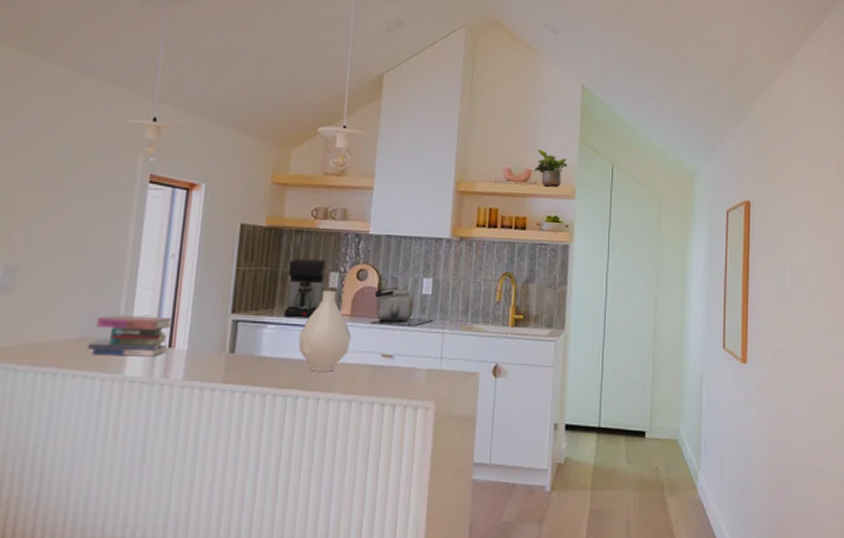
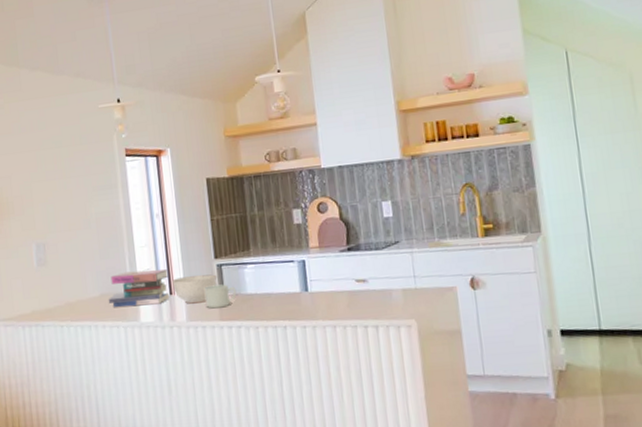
bowl: none [174,329,231,361] -> present [172,274,218,304]
mug: none [209,341,250,369] -> present [204,283,237,309]
coffee maker: present [284,258,326,318] -> none [254,199,291,257]
vase: present [298,290,352,372] -> none [275,226,325,303]
kettle: present [374,285,414,322] -> none [337,213,378,249]
potted plant: present [535,150,568,188] -> none [476,50,514,89]

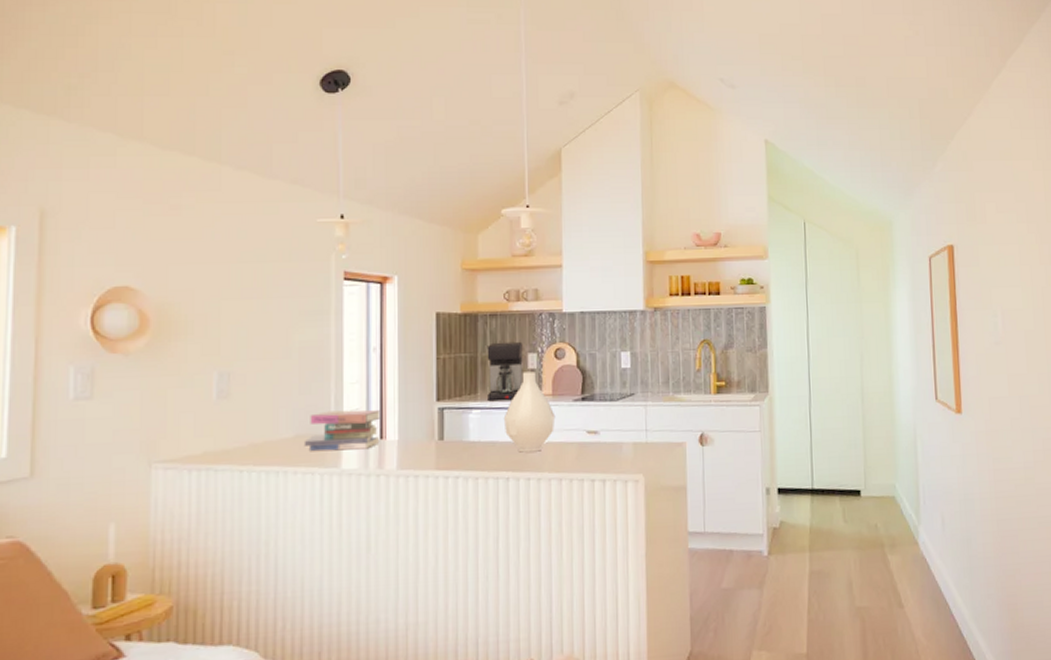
bowl: present [172,274,218,304] -> none [385,418,438,450]
mug: present [204,283,237,309] -> none [421,428,458,457]
coffee maker: none [254,199,291,257] -> present [487,341,523,402]
vase: none [275,226,325,303] -> present [503,372,556,453]

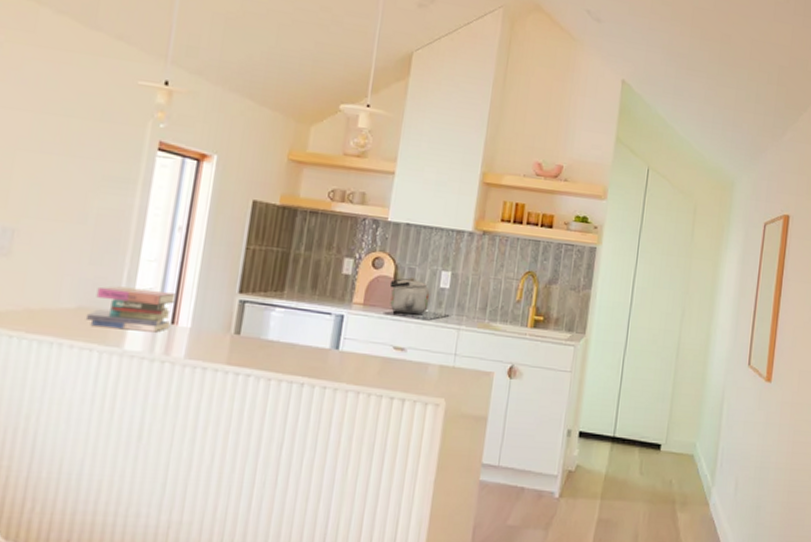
coffee maker: present [487,341,523,402] -> none [294,241,340,304]
vase: present [503,372,556,453] -> none [307,276,363,361]
kettle: none [574,362,614,399] -> present [389,276,430,315]

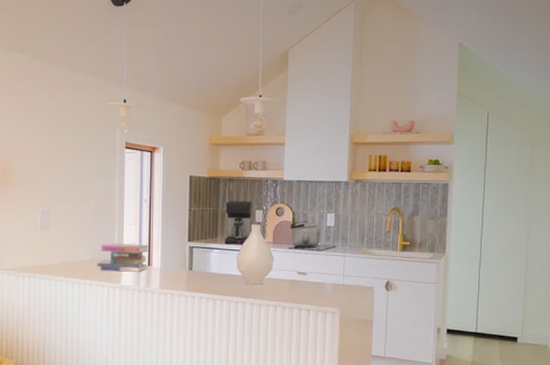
coffee maker: none [294,241,340,304] -> present [225,200,252,245]
vase: none [307,276,363,361] -> present [236,224,275,284]

